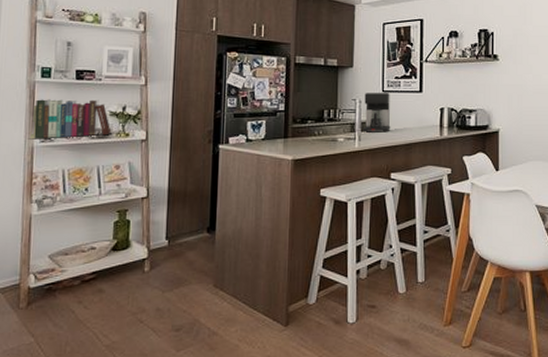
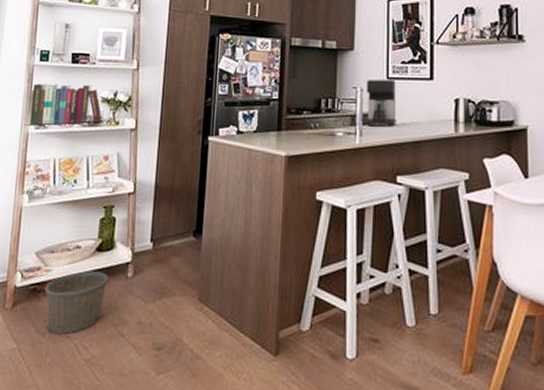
basket: none [60,269,125,325] -> present [44,271,108,334]

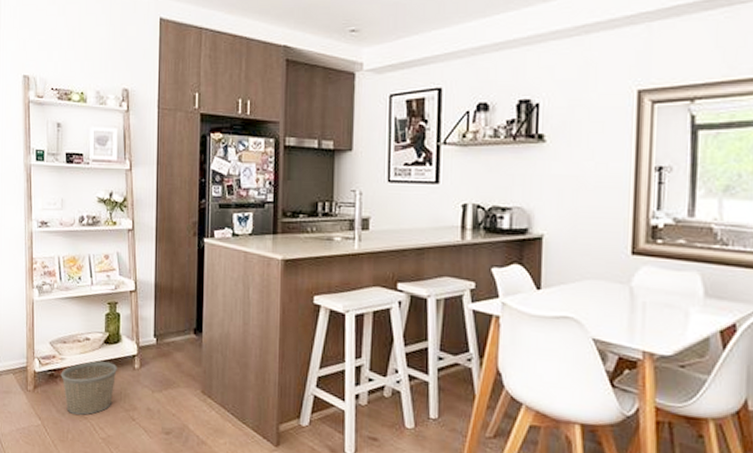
books: present [25,83,103,126] -> none [29,183,100,224]
coffee maker: present [364,80,397,127] -> none [363,183,398,233]

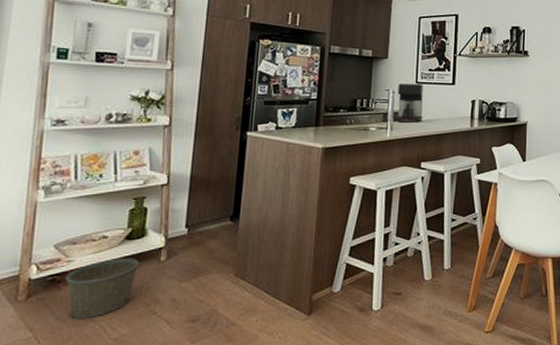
coffee maker: none [363,183,398,233] -> present [395,84,424,123]

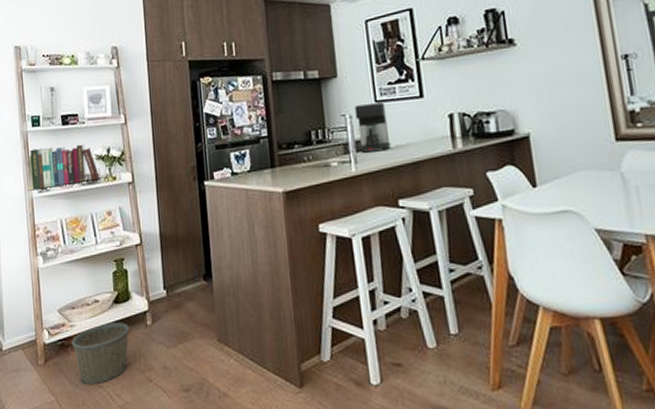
books: none [39,81,132,123] -> present [28,144,100,191]

